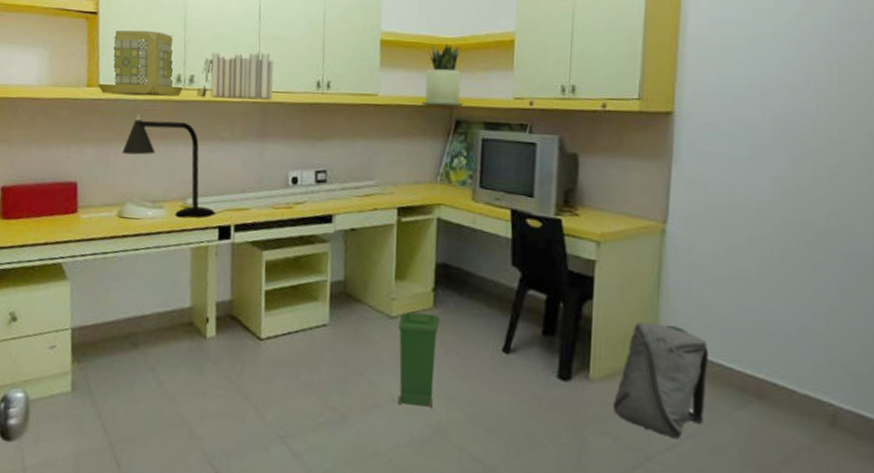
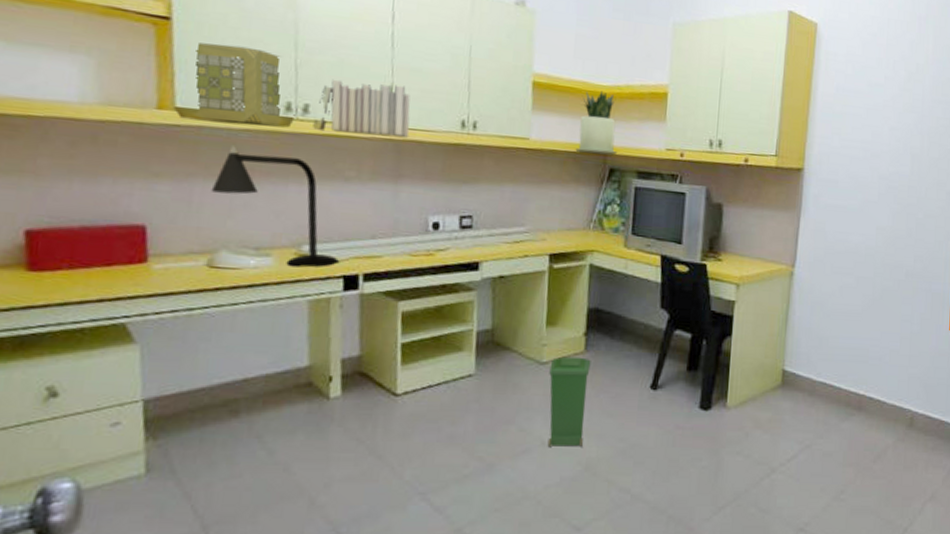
backpack: present [613,321,708,440] -> none [746,353,823,451]

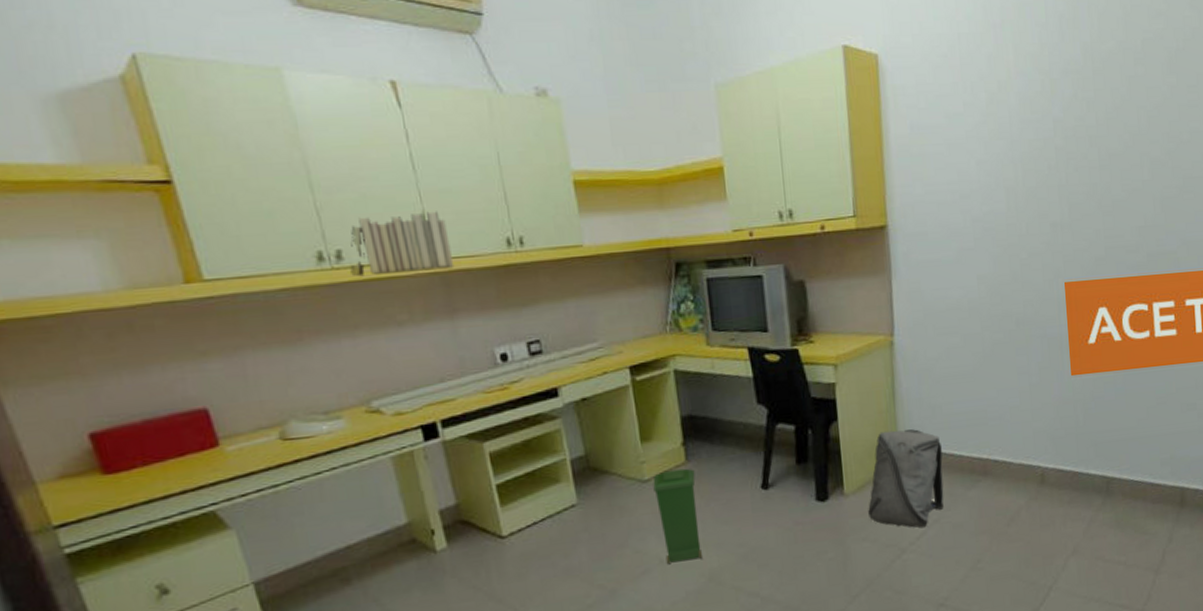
decorative box: present [172,43,295,128] -> none [199,198,330,289]
desk lamp: present [211,144,339,268] -> none [263,307,412,426]
planter: present [575,90,618,156] -> none [631,177,681,252]
backpack: none [746,353,823,451] -> present [868,429,944,529]

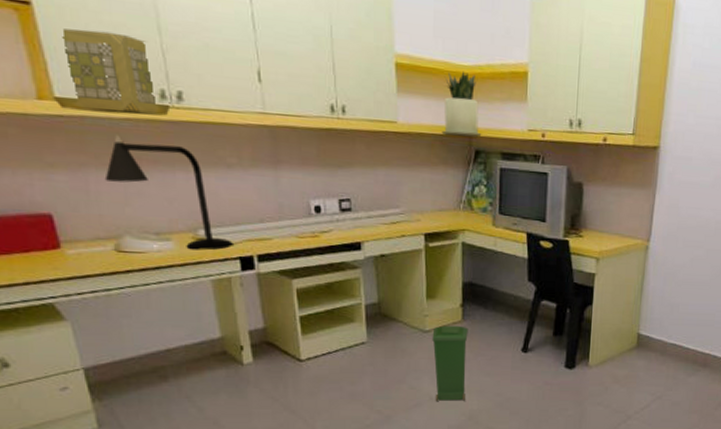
decorative box: none [199,198,330,289] -> present [51,29,171,116]
desk lamp: none [263,307,412,426] -> present [104,134,233,251]
books: present [350,211,455,277] -> none [189,64,282,125]
planter: none [631,177,681,252] -> present [441,71,482,138]
backpack: present [868,429,944,529] -> none [606,319,674,402]

